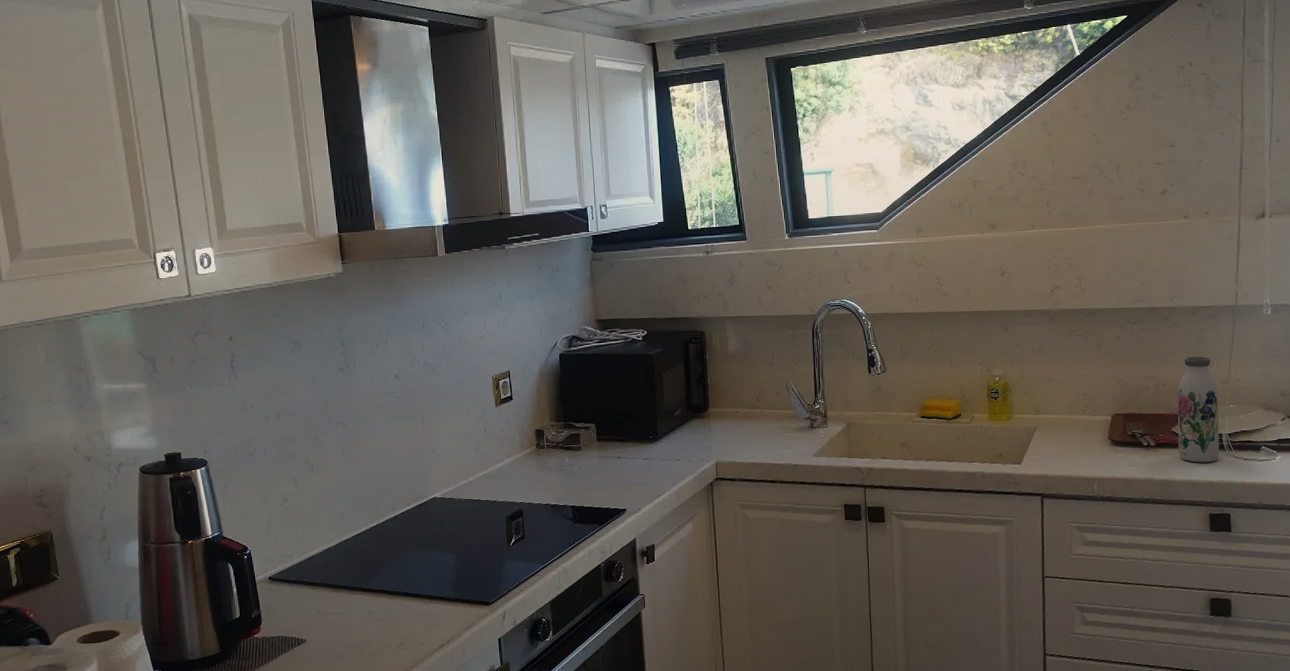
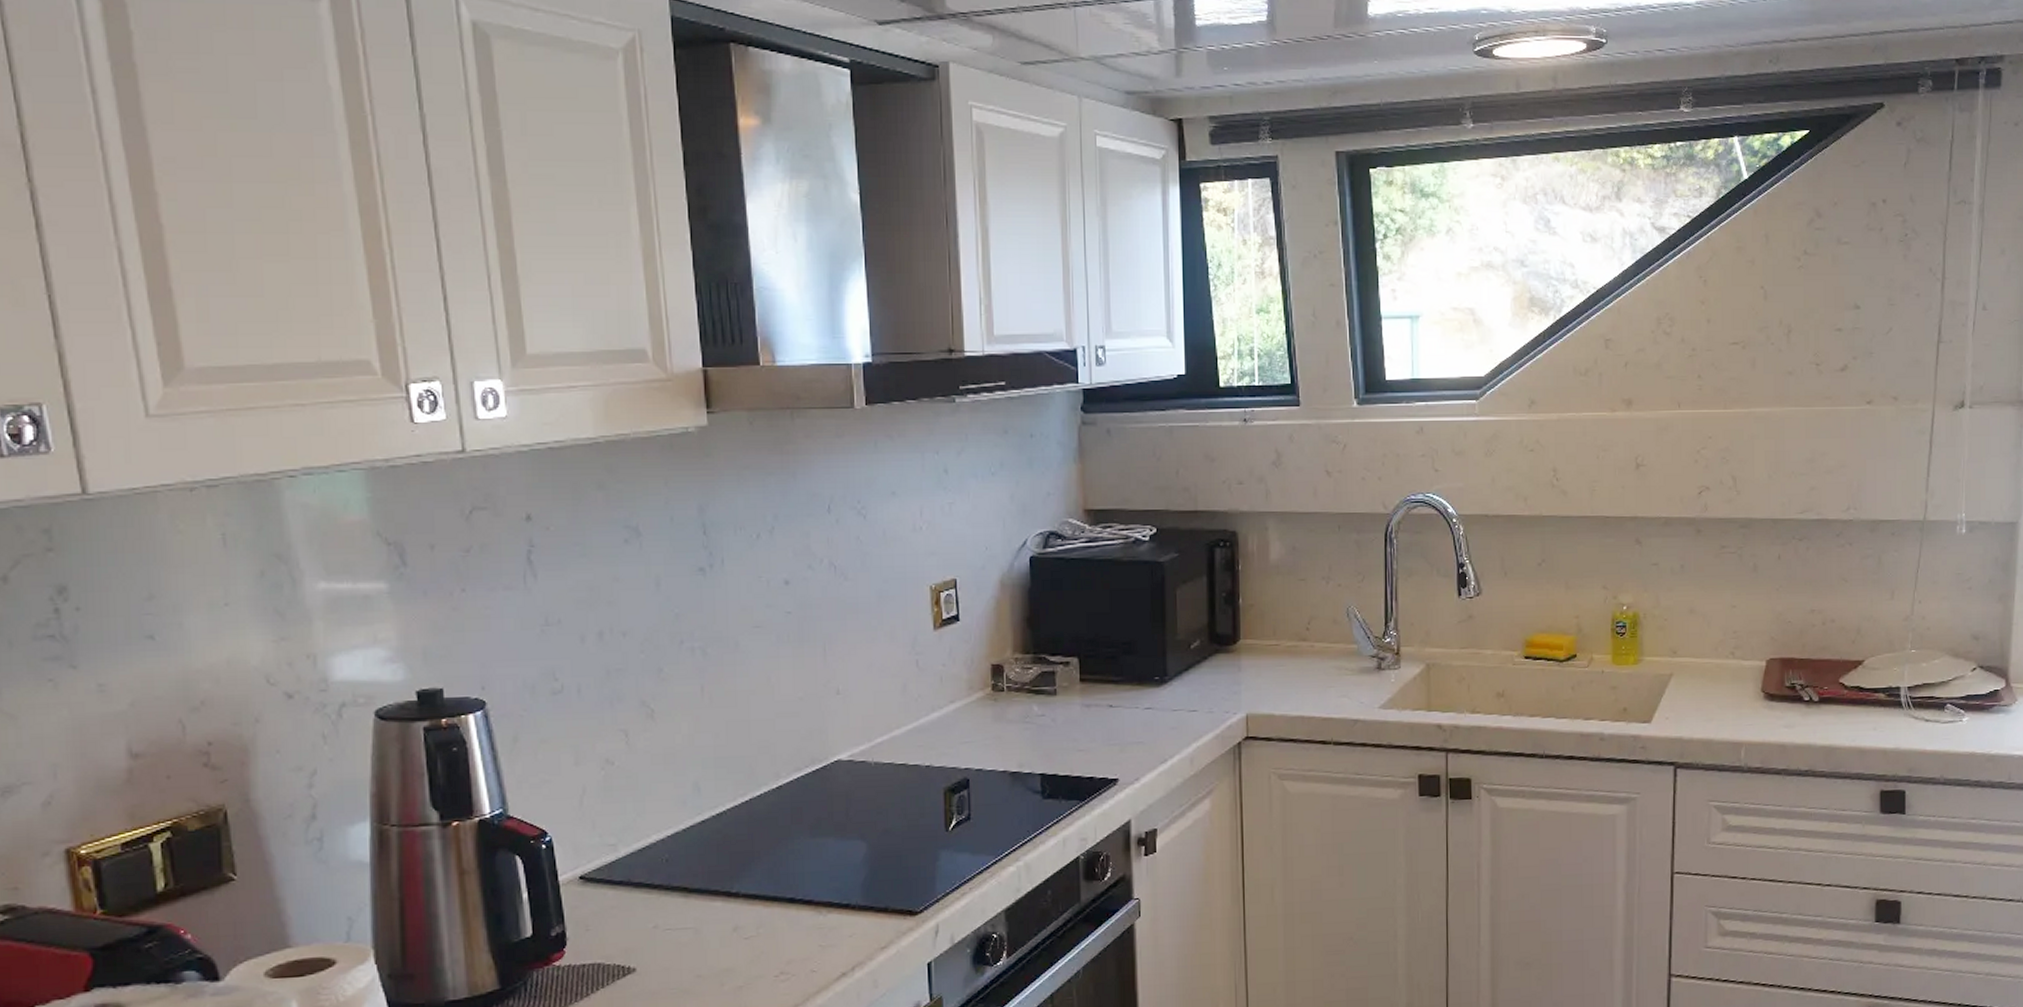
water bottle: present [1177,356,1220,463] -> none [1846,585,1898,724]

